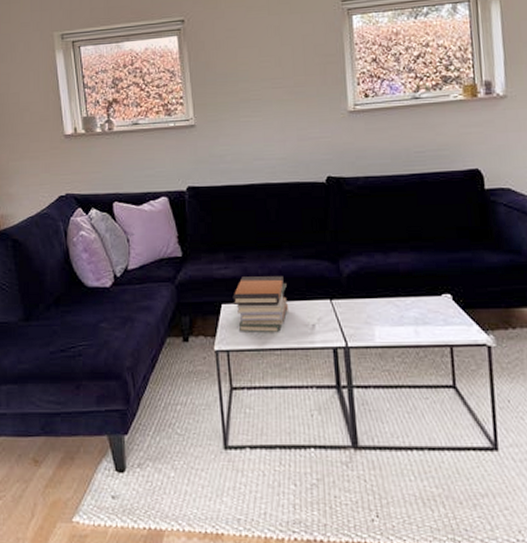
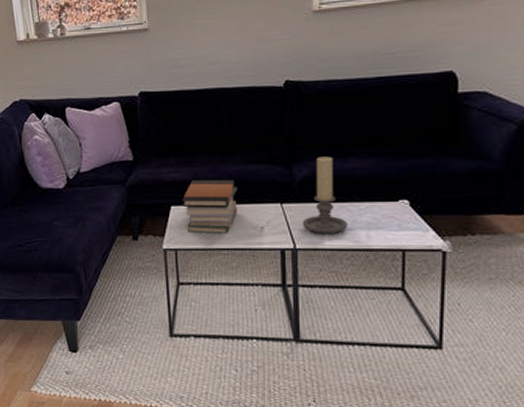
candle holder: none [352,251,396,331] -> present [302,156,348,235]

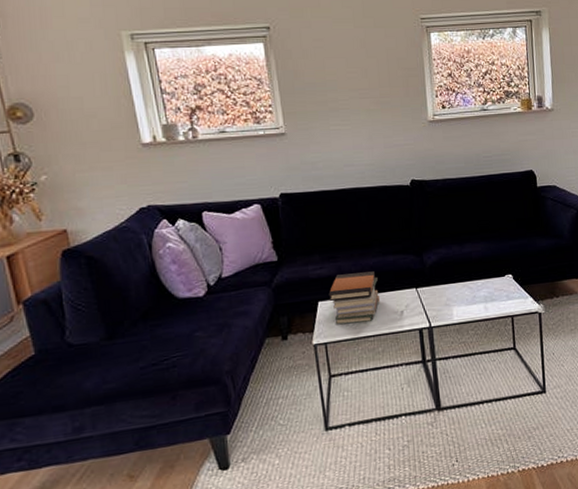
candle holder: present [302,156,348,235] -> none [434,243,470,311]

